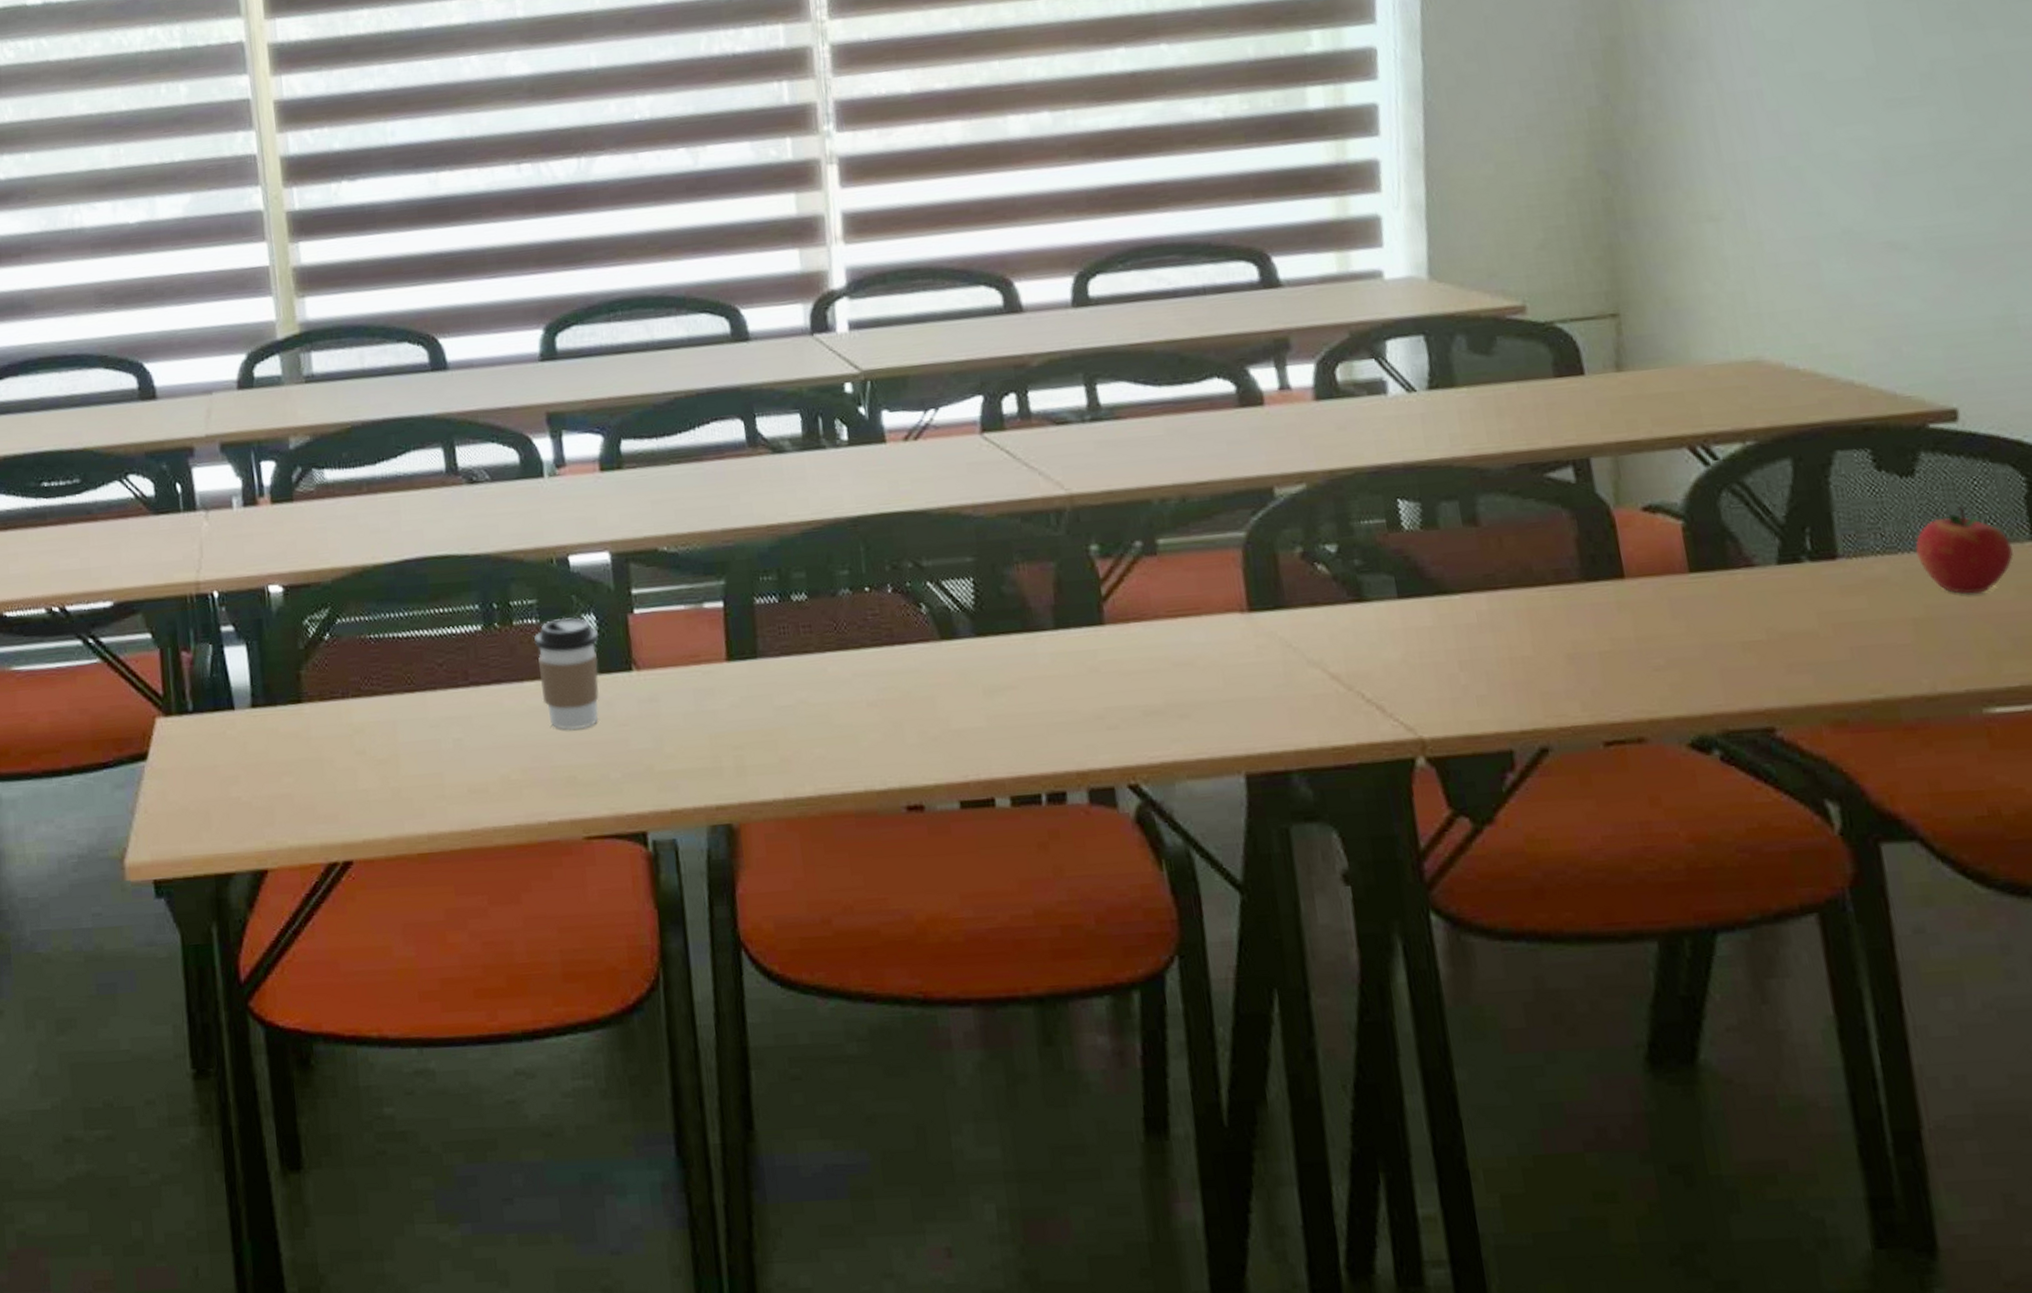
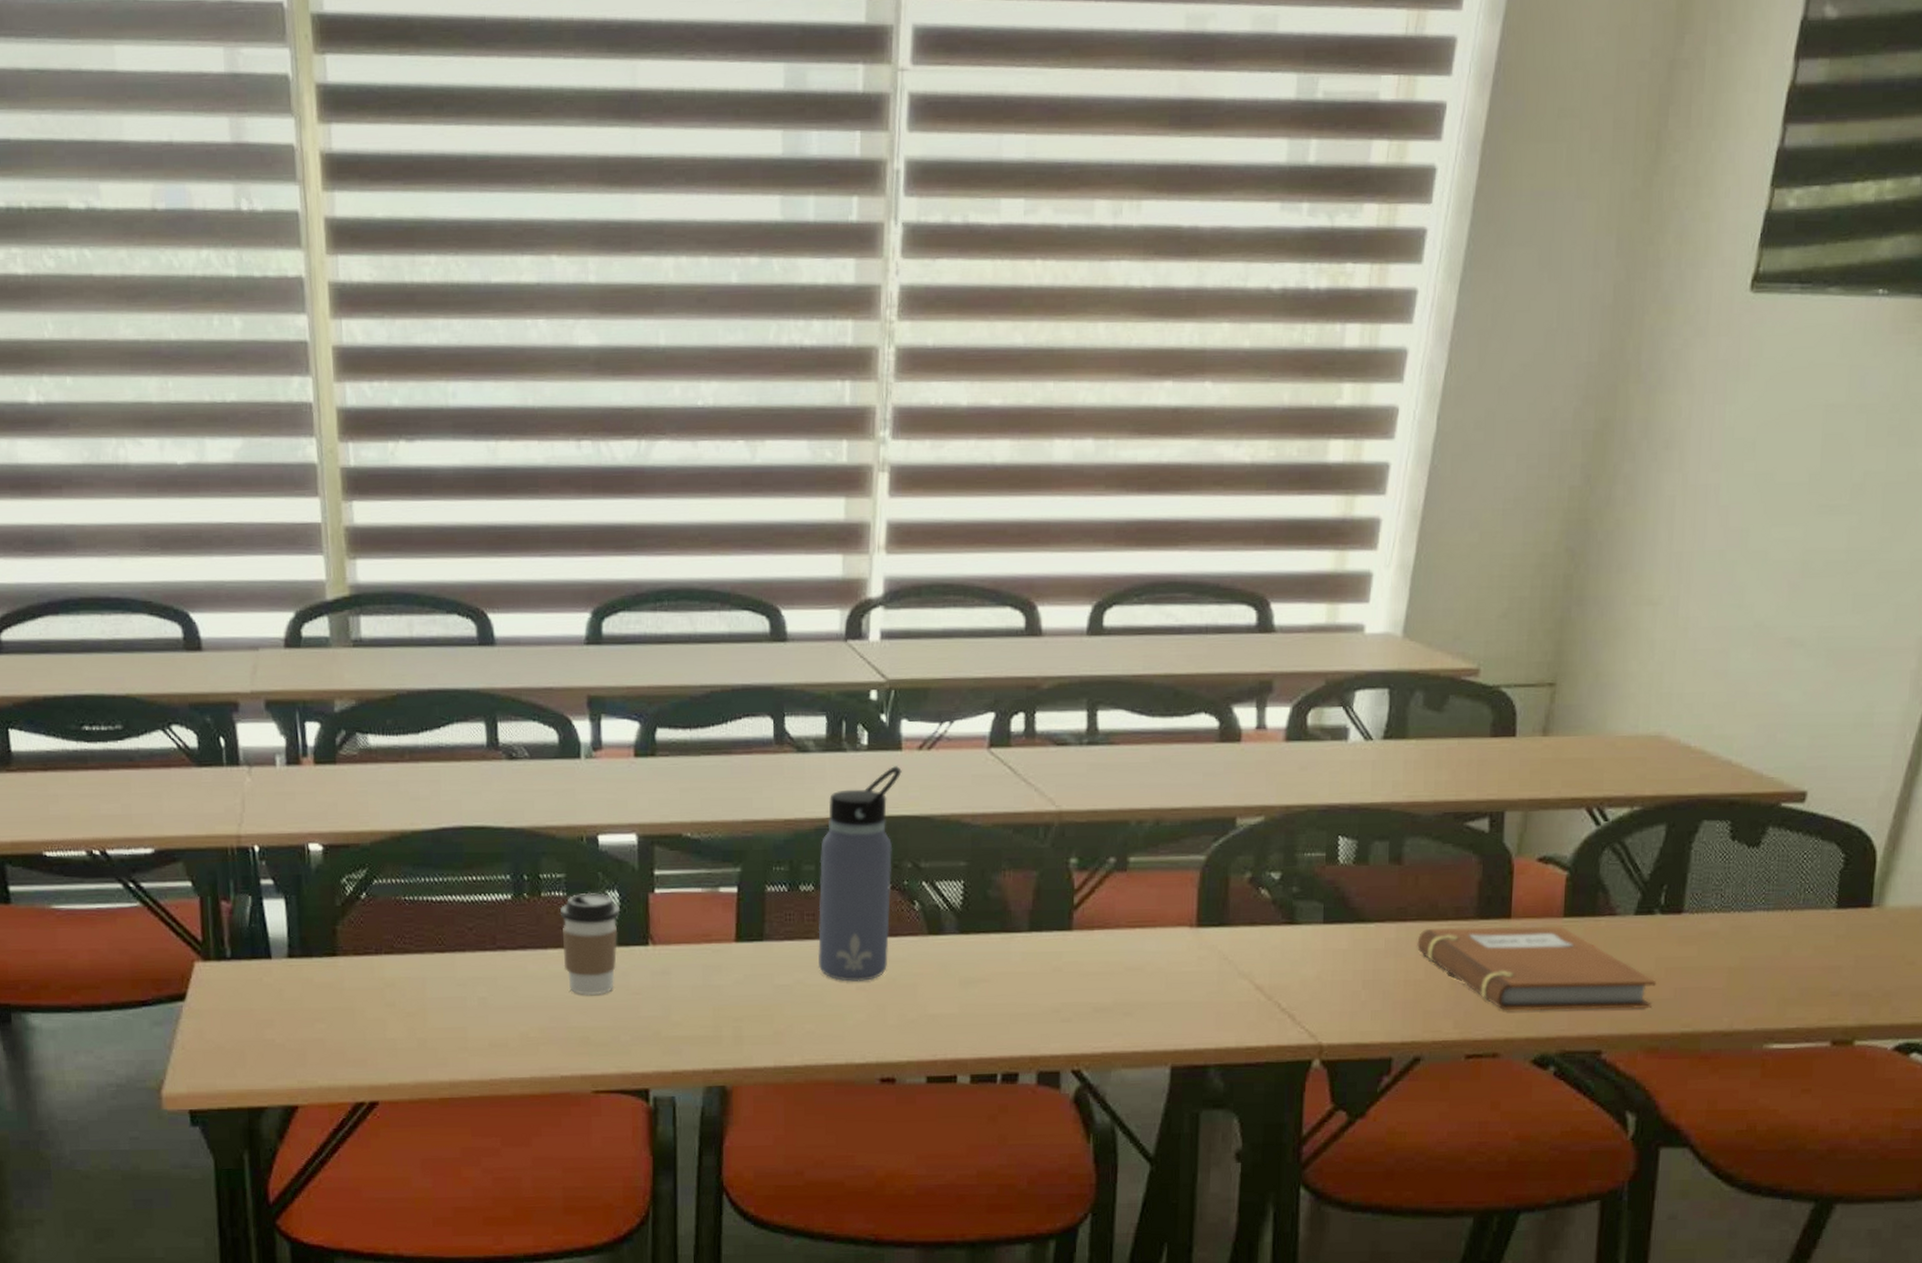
water bottle: none [810,460,899,698] -> present [817,766,902,982]
notebook: none [1515,584,1826,687] -> present [1417,926,1656,1011]
apple: present [1915,506,2013,594] -> none [1744,875,1819,950]

